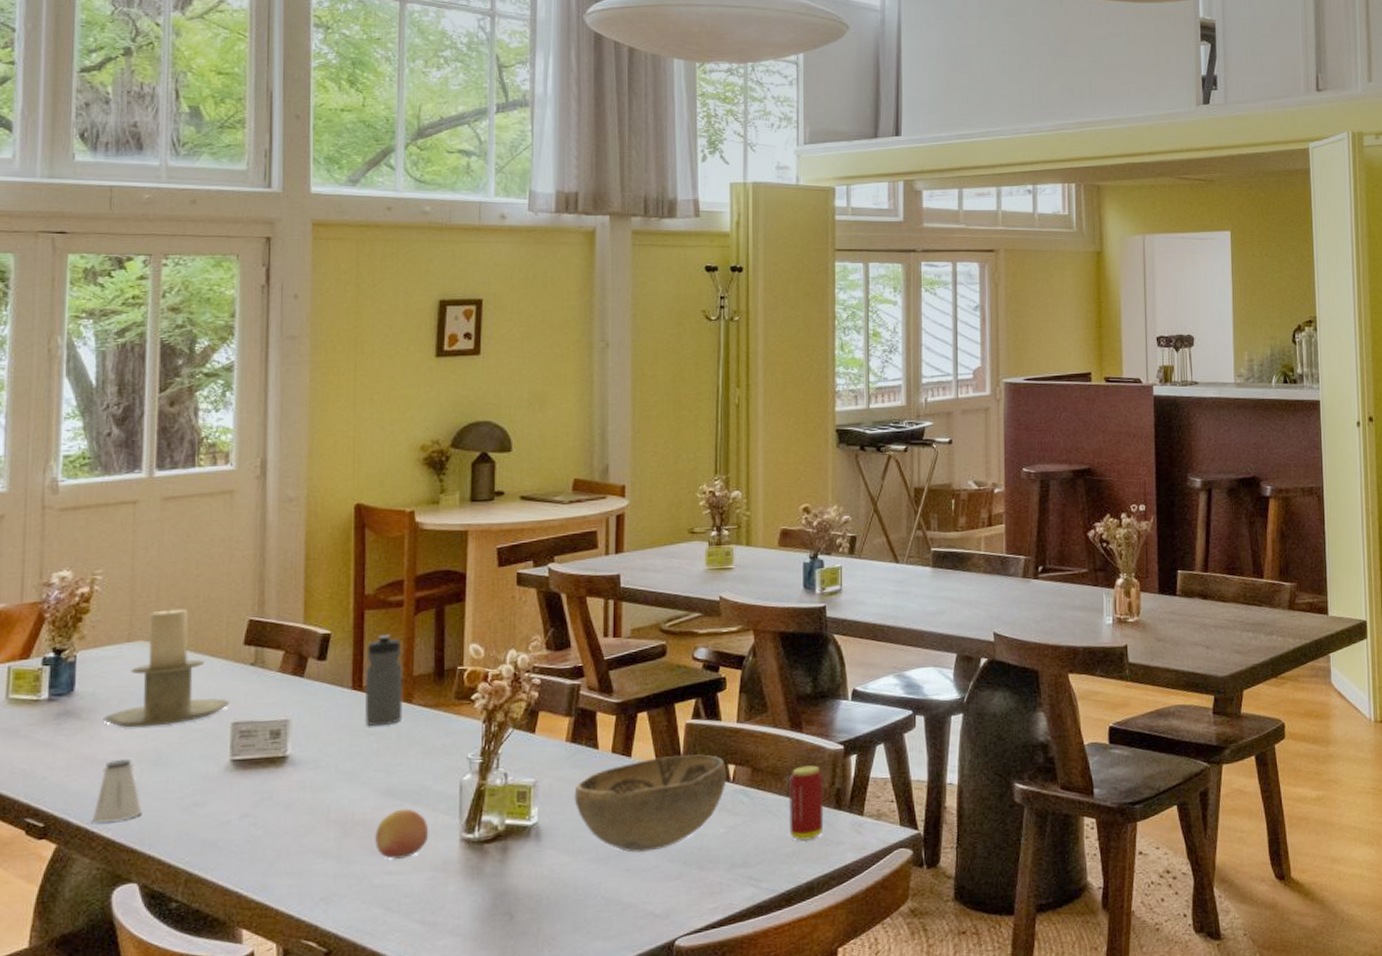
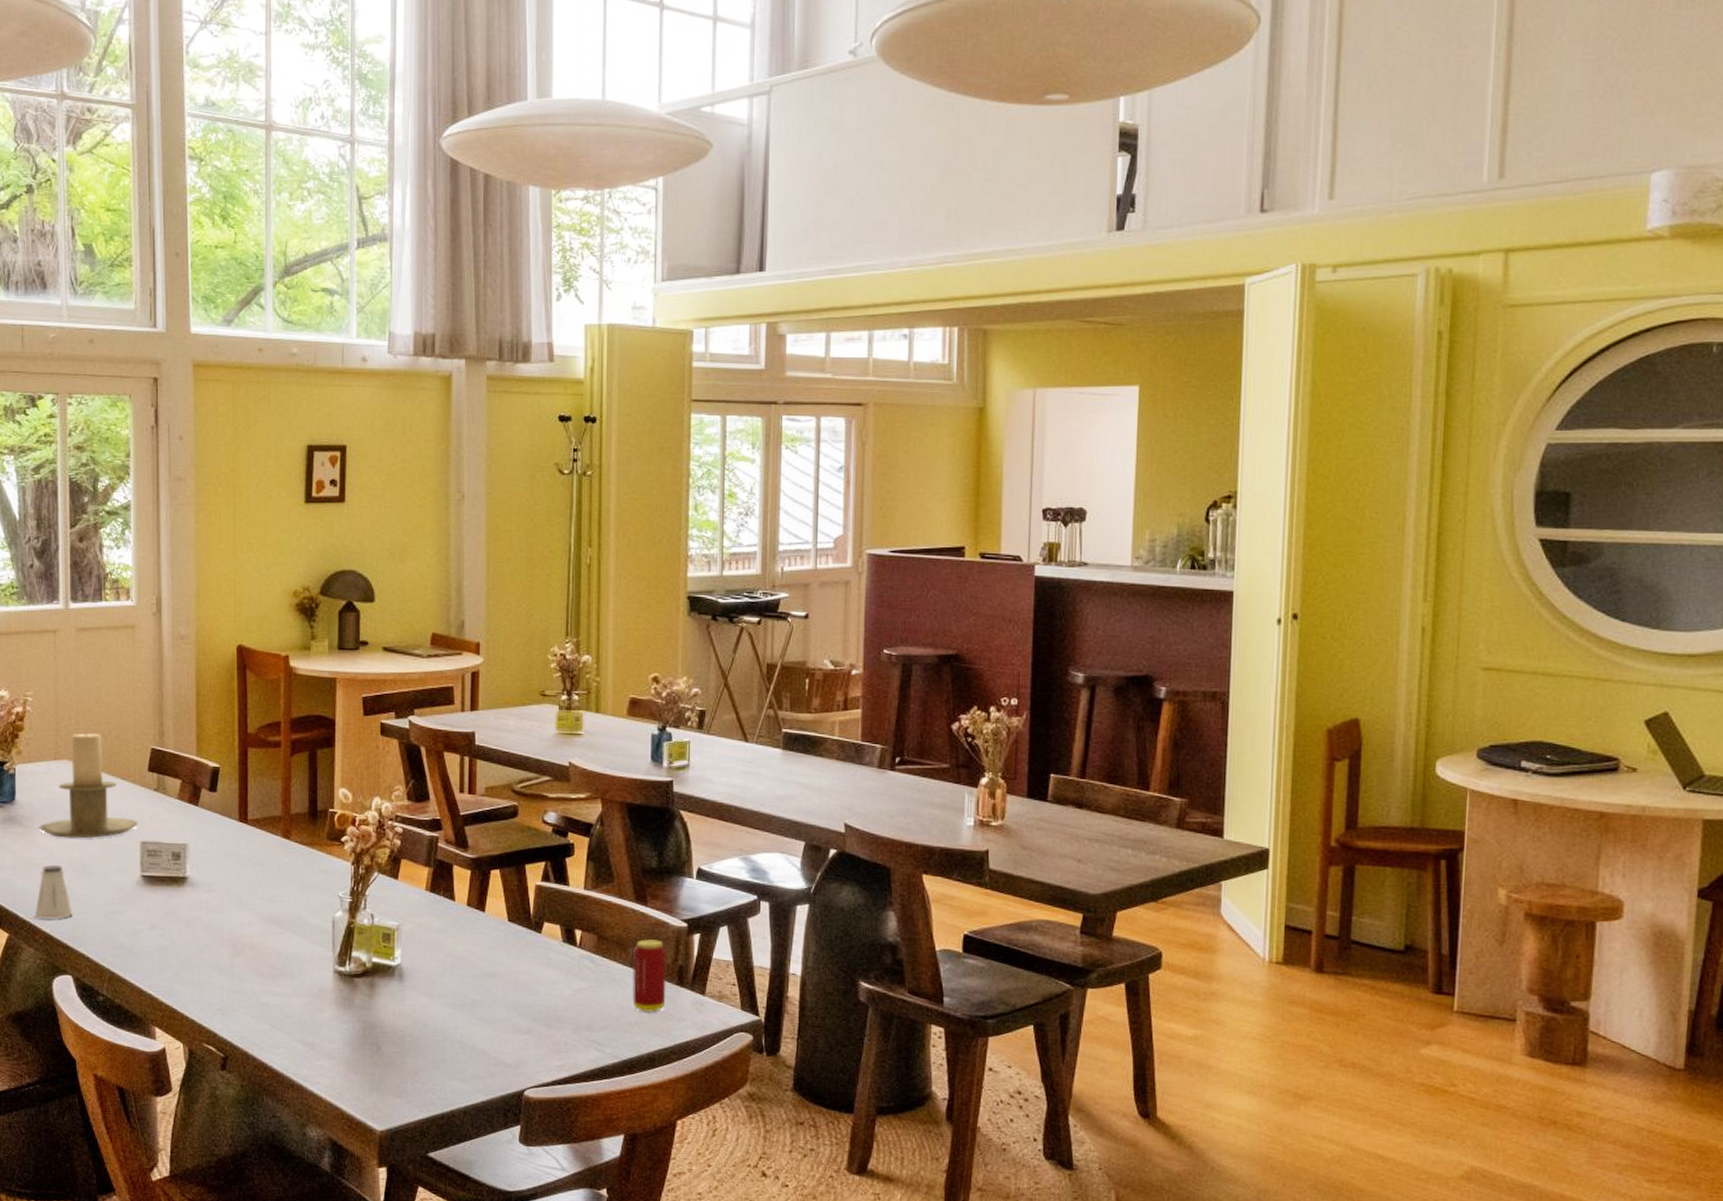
water bottle: present [364,634,403,726] -> none [249,772,282,857]
fruit: present [374,808,429,859] -> none [260,937,307,982]
decorative bowl: present [574,754,727,853] -> none [433,914,574,1004]

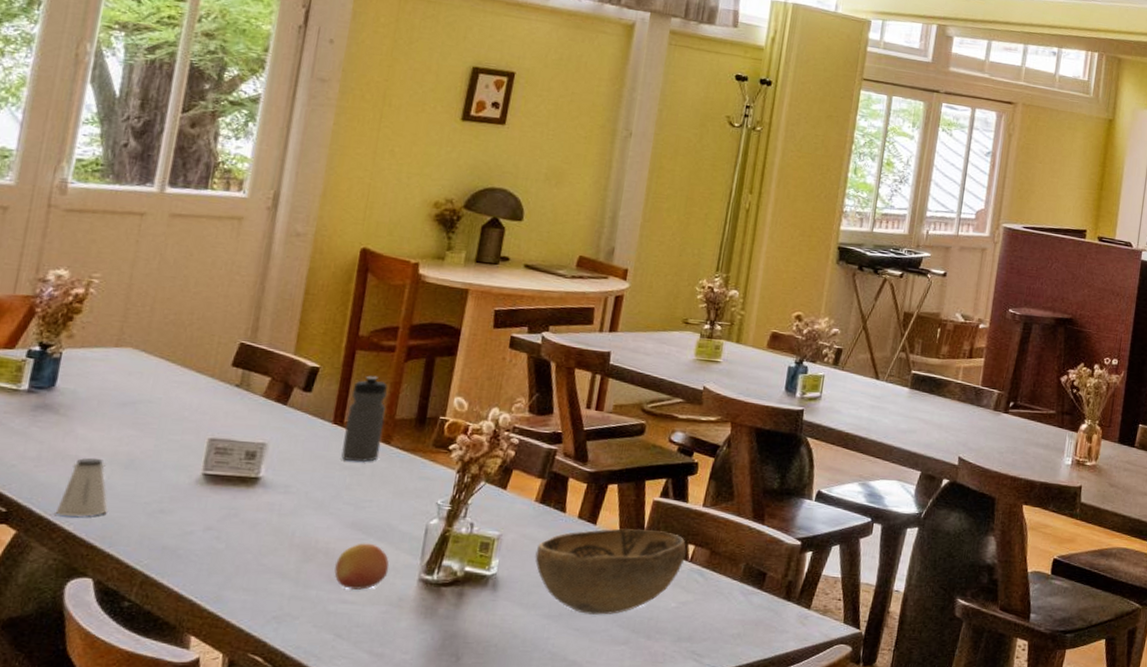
candle holder: present [38,733,139,839] -> none [80,321,211,433]
water bottle: none [249,772,282,857] -> present [341,375,387,462]
fruit: none [260,937,307,982] -> present [334,543,390,590]
decorative bowl: none [433,914,574,1004] -> present [535,528,687,615]
beverage can: present [632,939,667,1012] -> none [738,555,778,625]

